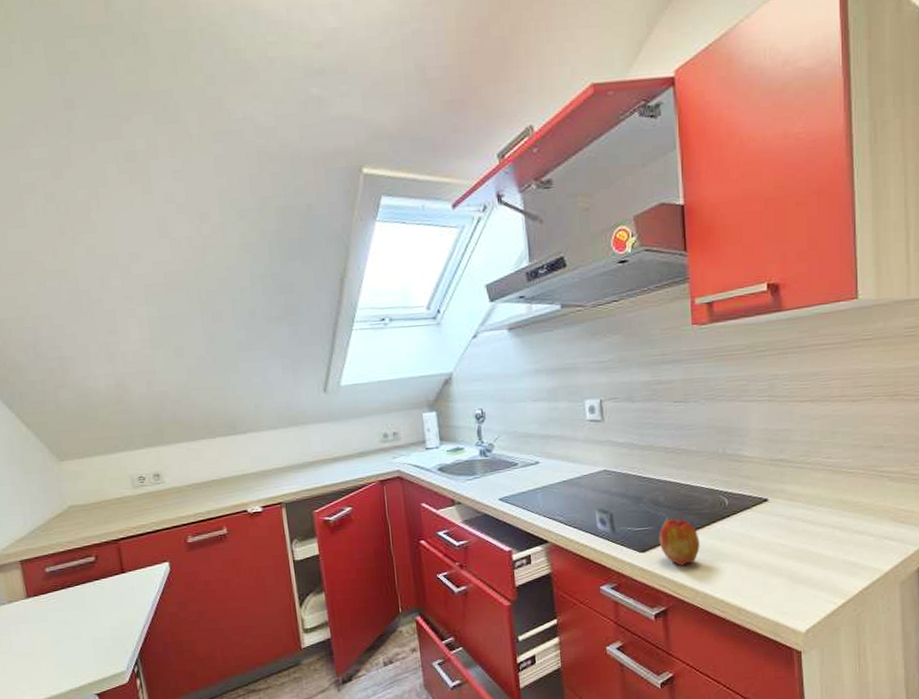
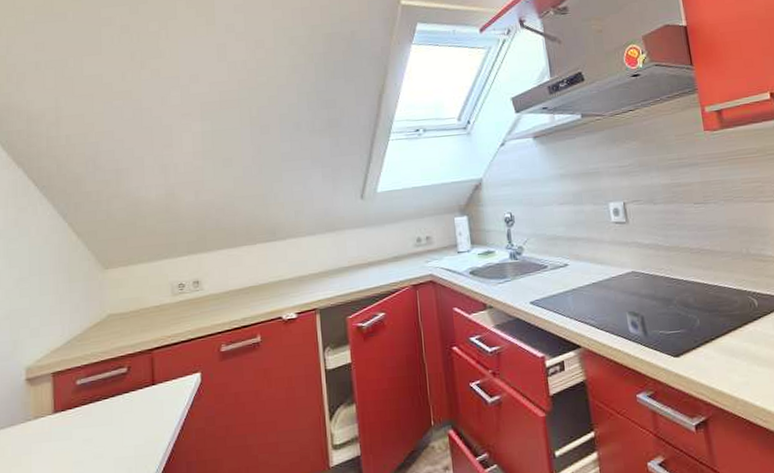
apple: present [659,514,700,566] -> none [691,315,735,371]

